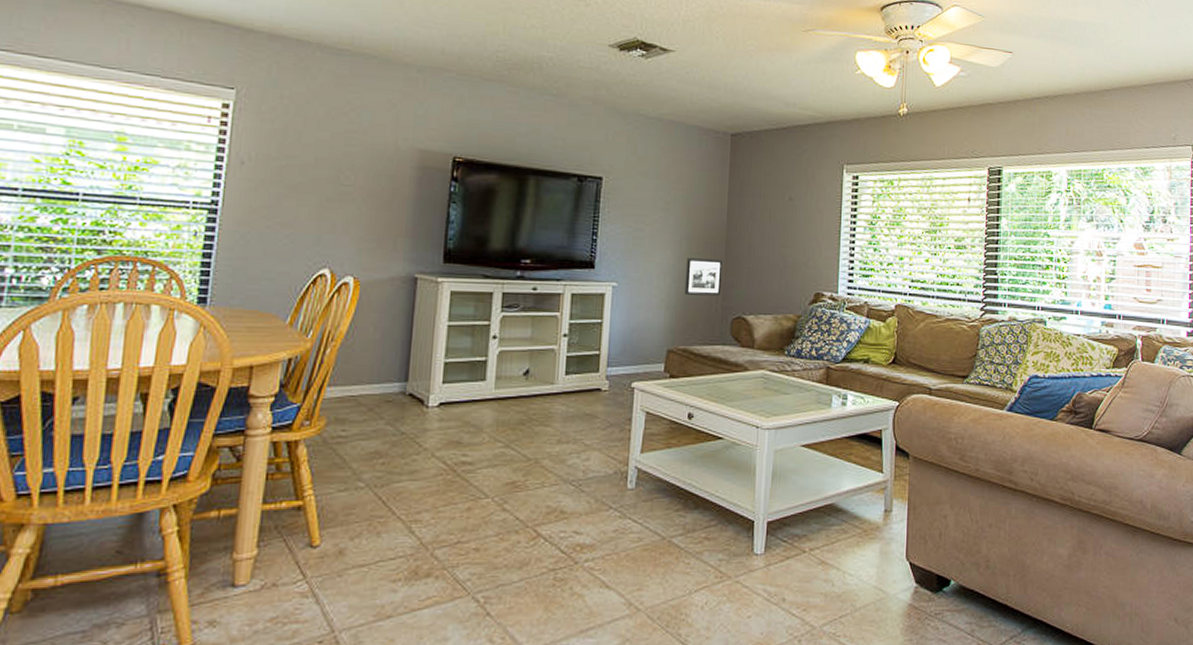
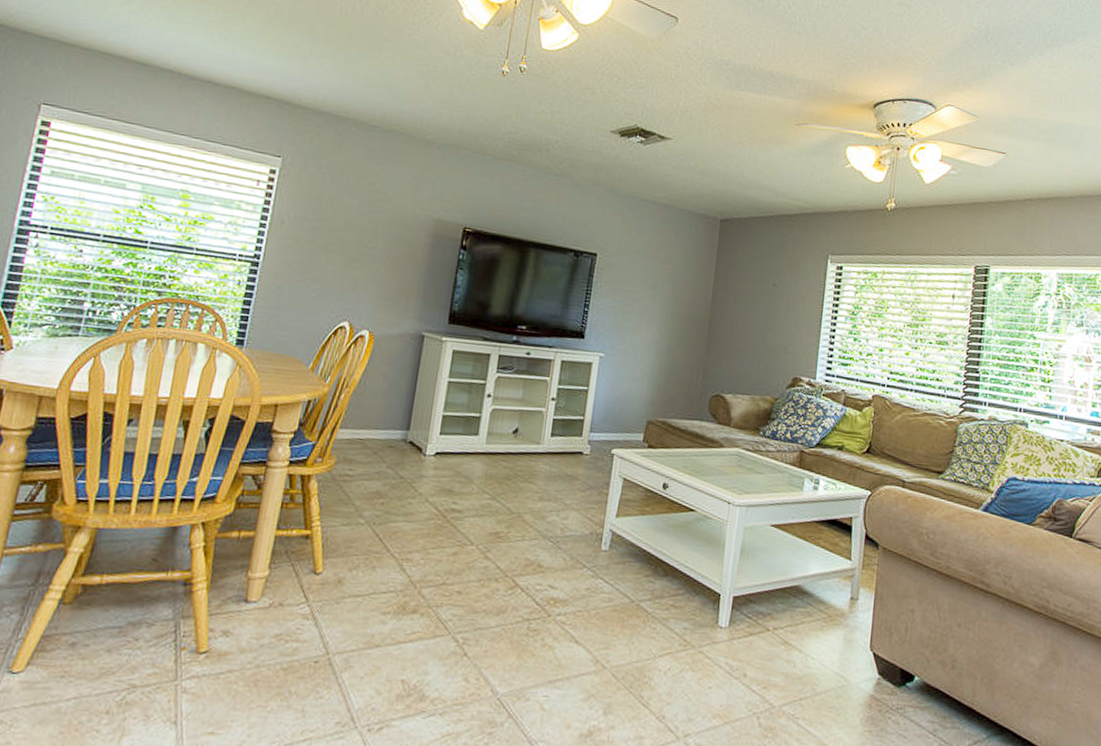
picture frame: present [684,258,723,296] -> none [666,335,706,373]

